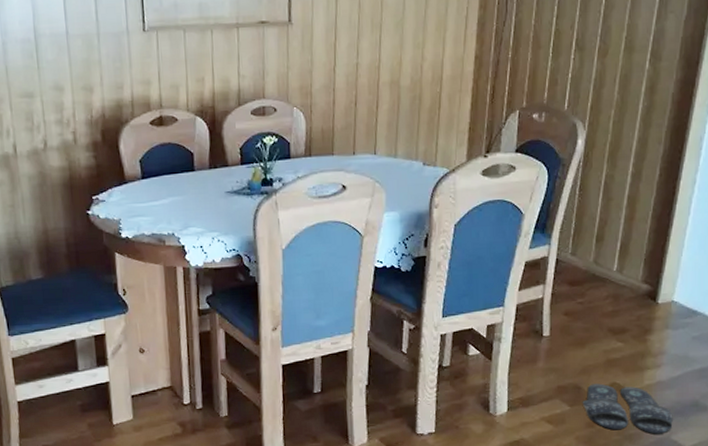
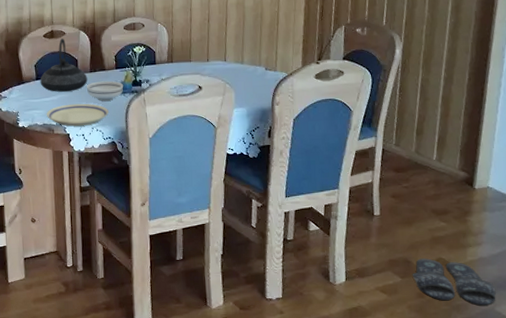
teapot: none [146,126,206,194] -> present [40,38,88,92]
plate: none [155,207,233,237] -> present [46,103,109,127]
bowl: none [204,179,251,205] -> present [86,81,124,101]

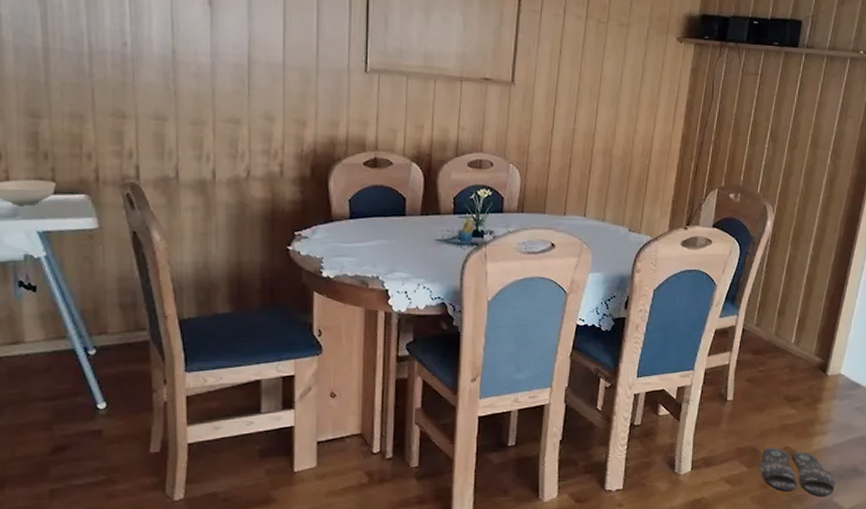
teapot: present [40,38,88,92] -> none [354,169,417,237]
plate: present [46,103,109,127] -> none [359,252,440,281]
bowl: present [86,81,124,101] -> none [414,227,462,252]

